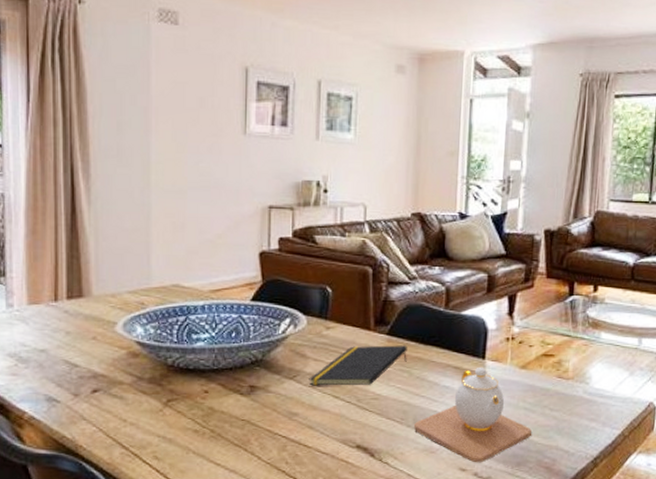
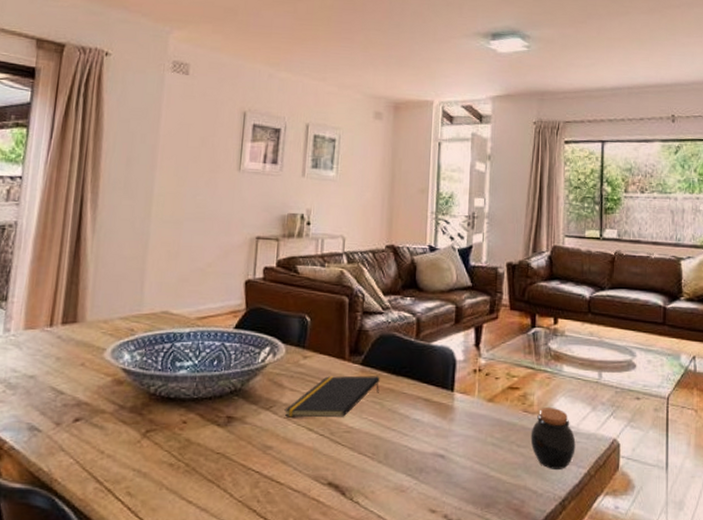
teapot: present [413,368,533,462] -> none [384,400,501,502]
jar: none [564,374,611,431] -> present [530,408,576,469]

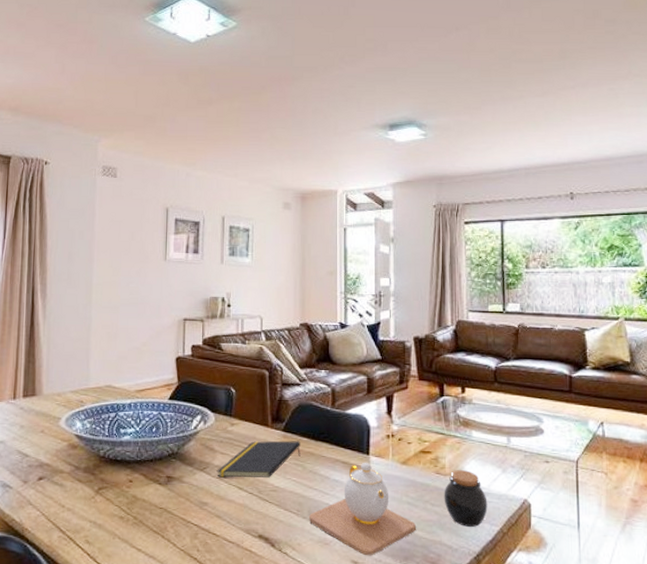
teapot: none [384,400,501,502] -> present [308,463,417,555]

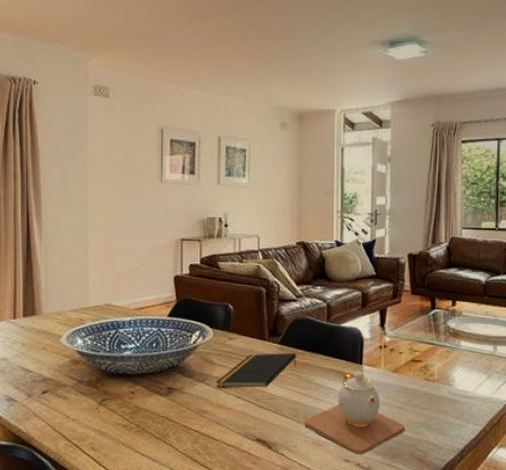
jar: present [444,470,488,527] -> none [432,377,473,427]

